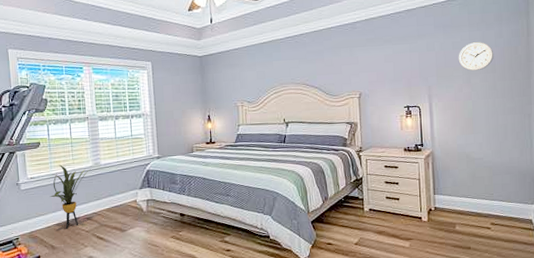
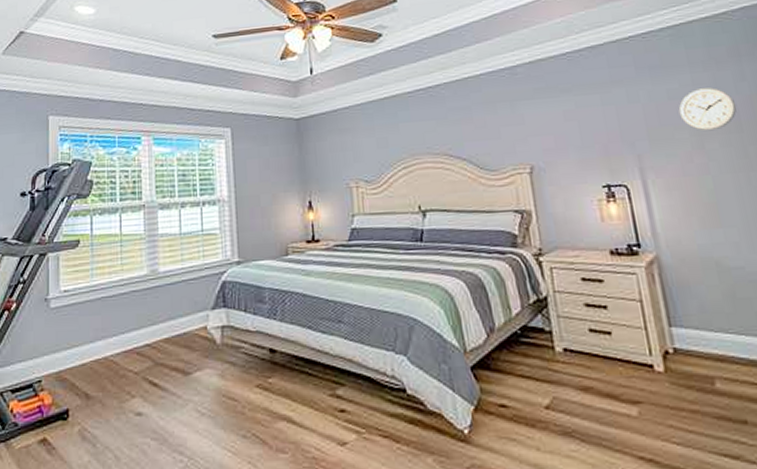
house plant: present [49,164,91,229] -> none [87,272,145,368]

